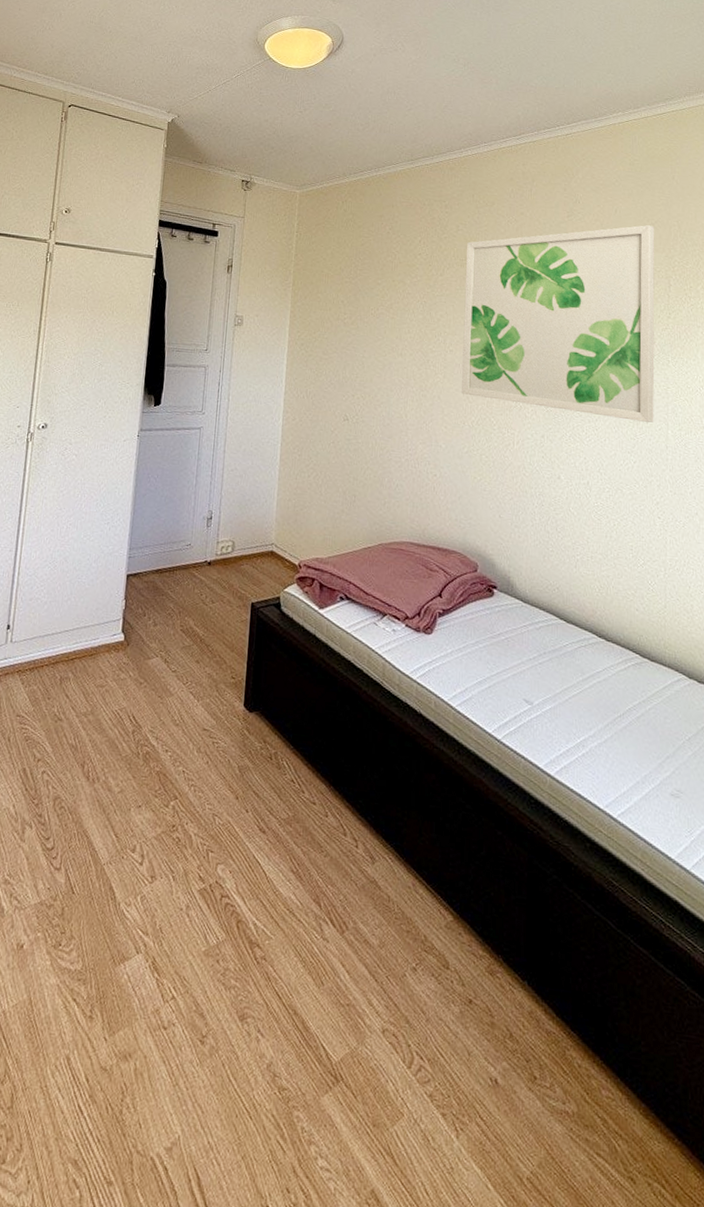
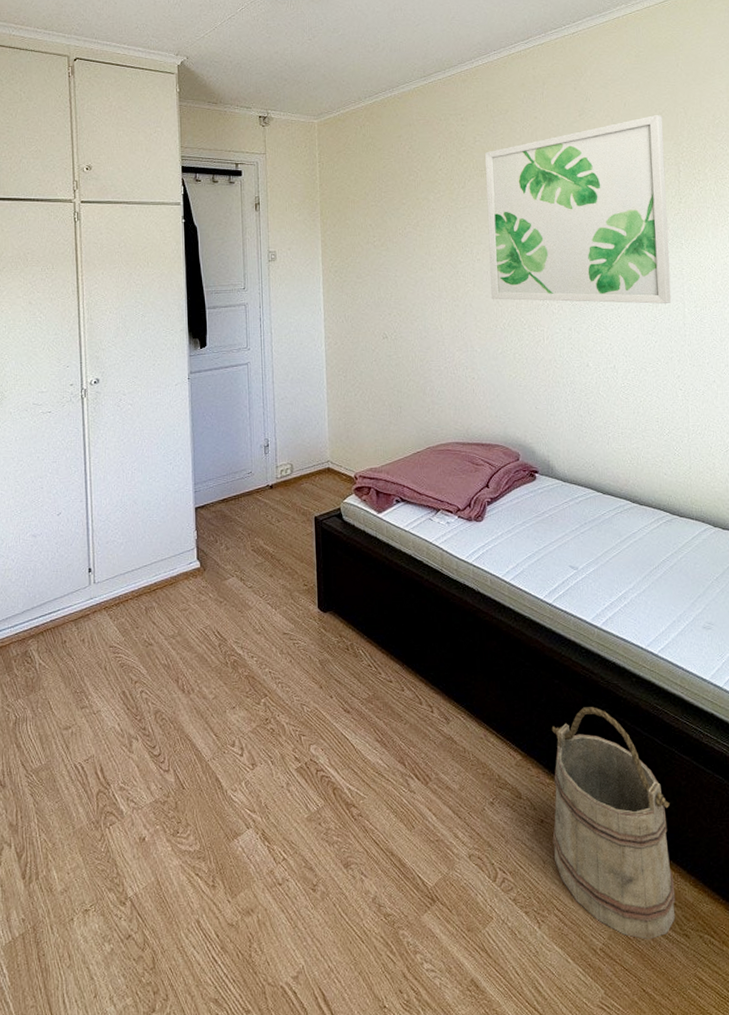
bucket: none [481,868,622,1176] -> present [551,707,676,939]

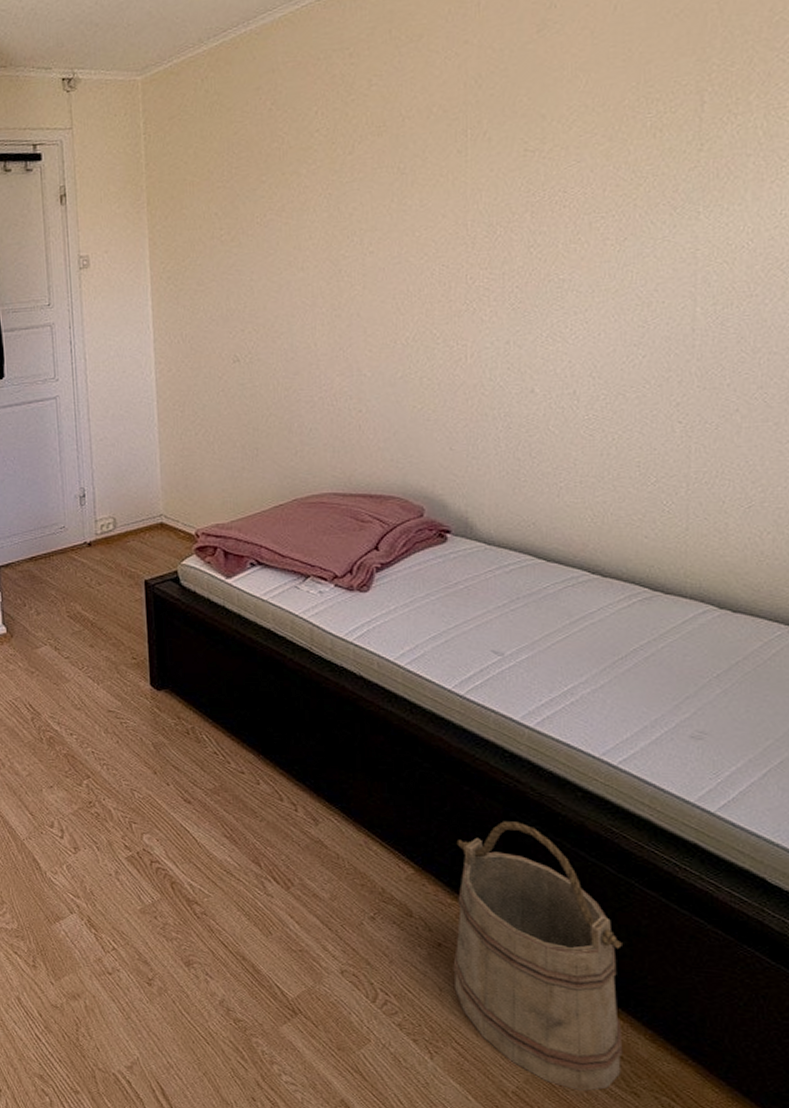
wall art: present [485,115,672,304] -> none [384,18,680,306]

